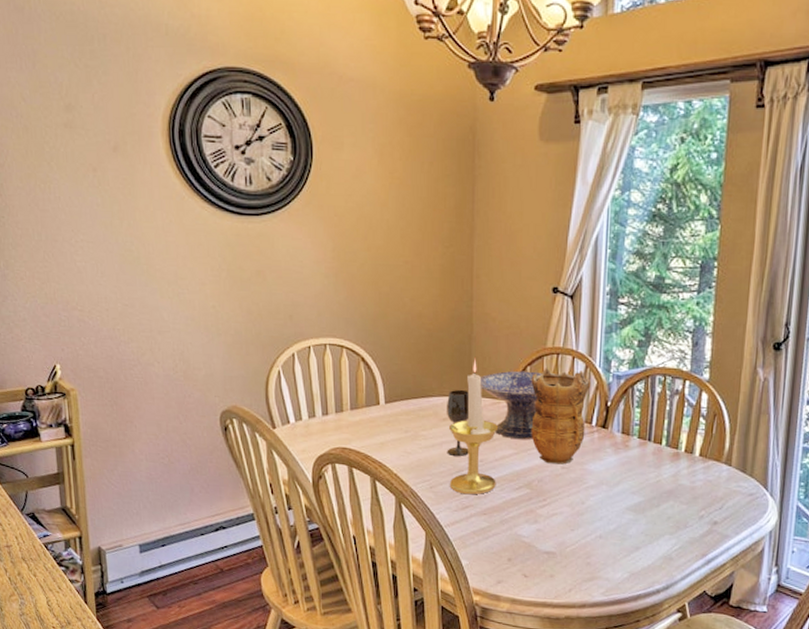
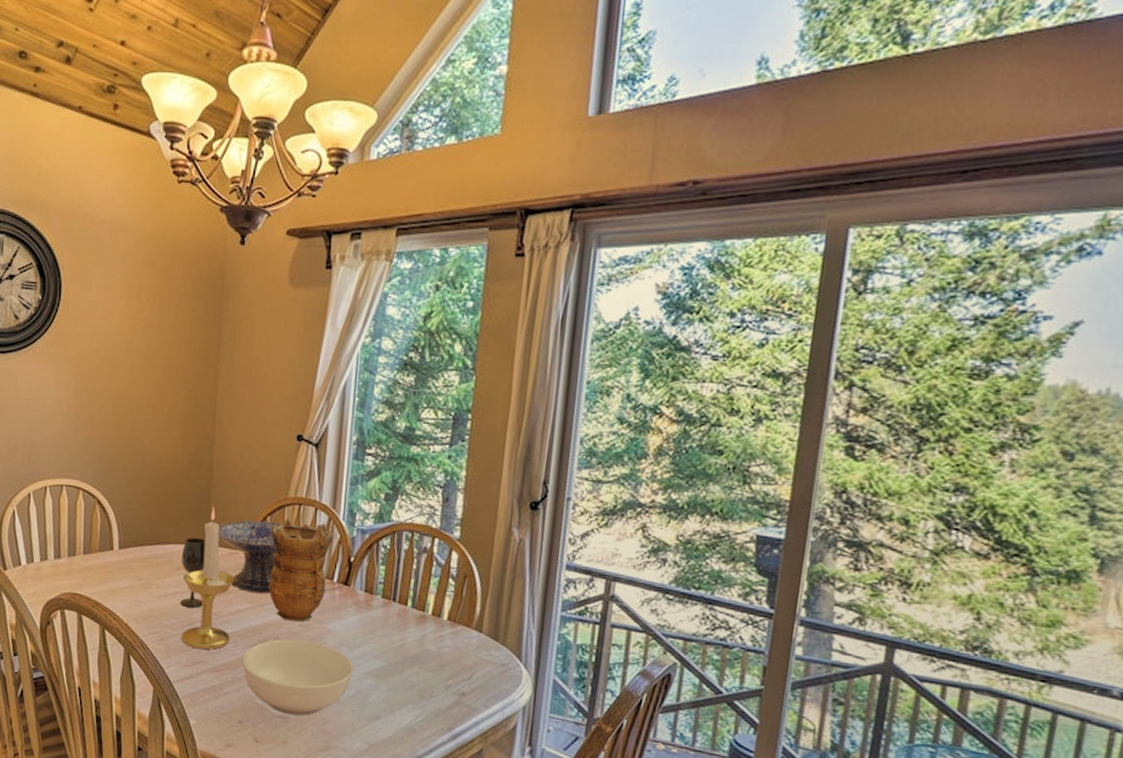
bowl: none [509,481,615,551] -> present [242,639,355,716]

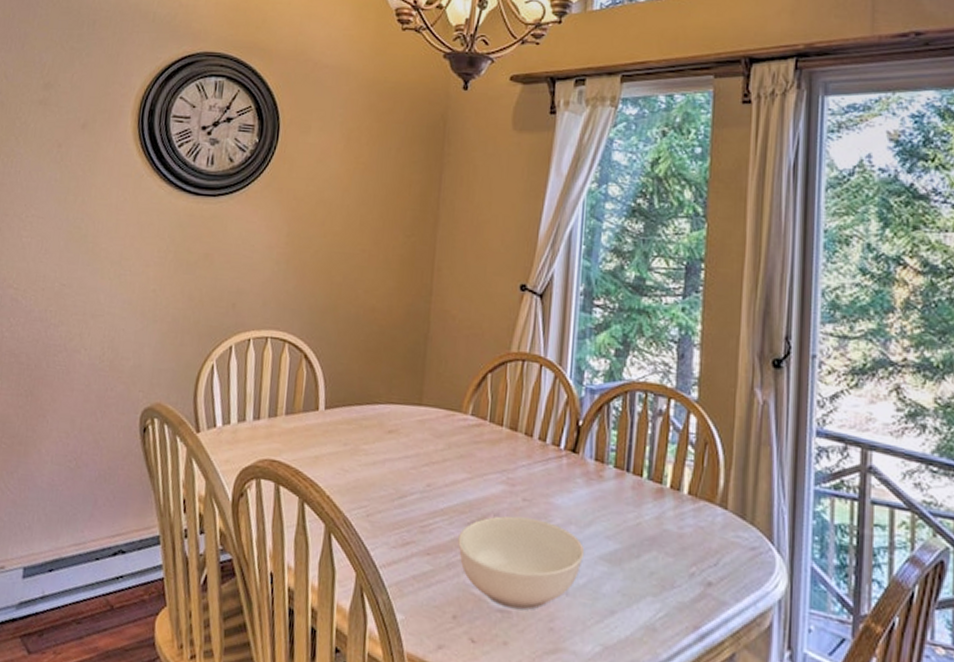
candlestick: present [180,505,235,650] -> none [389,360,452,528]
wine glass: present [180,537,205,608] -> none [389,396,420,478]
decorative bowl: present [218,520,283,594] -> none [434,377,505,462]
vase: present [268,518,334,622] -> none [488,376,561,496]

